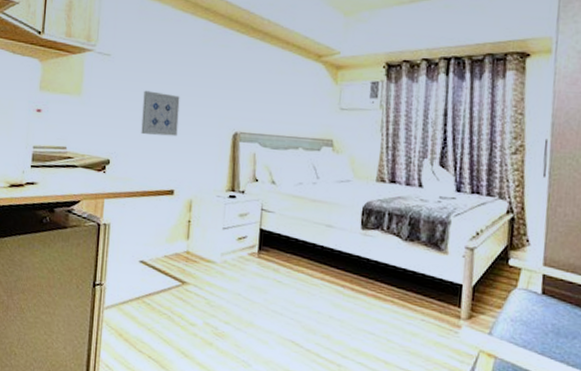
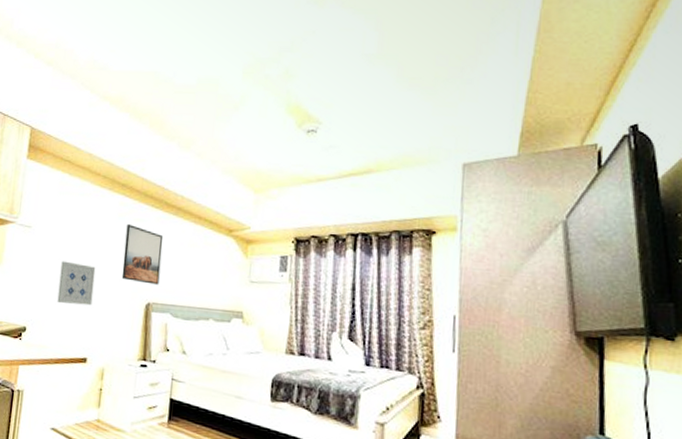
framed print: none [207,51,250,114] -> present [121,224,164,285]

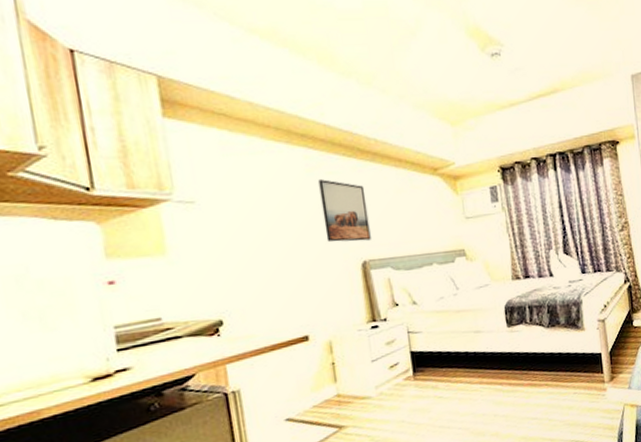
wall art: present [57,261,96,306] -> none [247,234,299,283]

